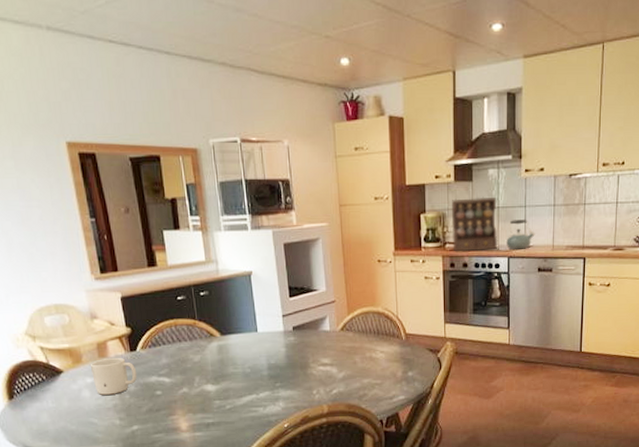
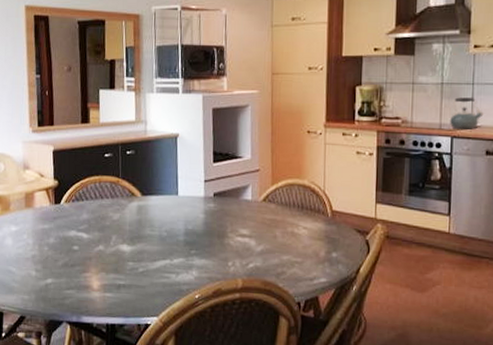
mug: present [90,357,138,396] -> none [16,208,58,246]
spice rack: present [451,196,498,252] -> none [389,72,441,128]

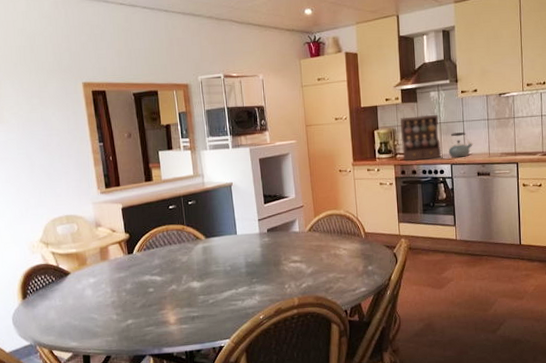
spice rack: none [389,72,441,128] -> present [400,114,442,161]

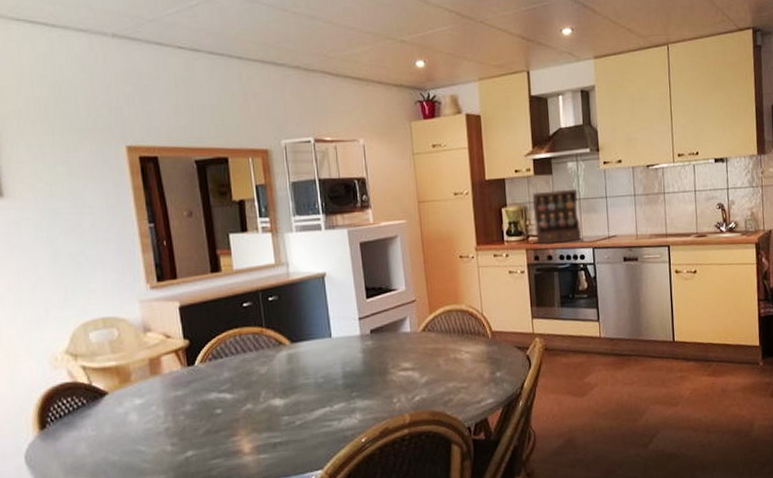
kettle: present [449,132,473,158] -> none [590,210,618,240]

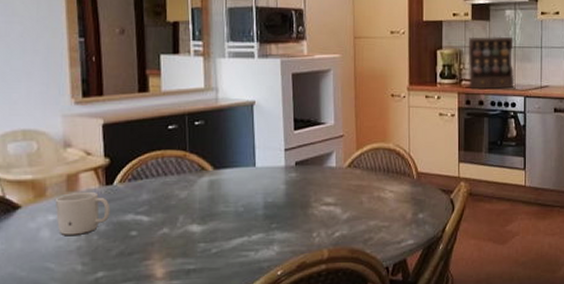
mug: none [139,373,195,419] -> present [54,191,111,236]

